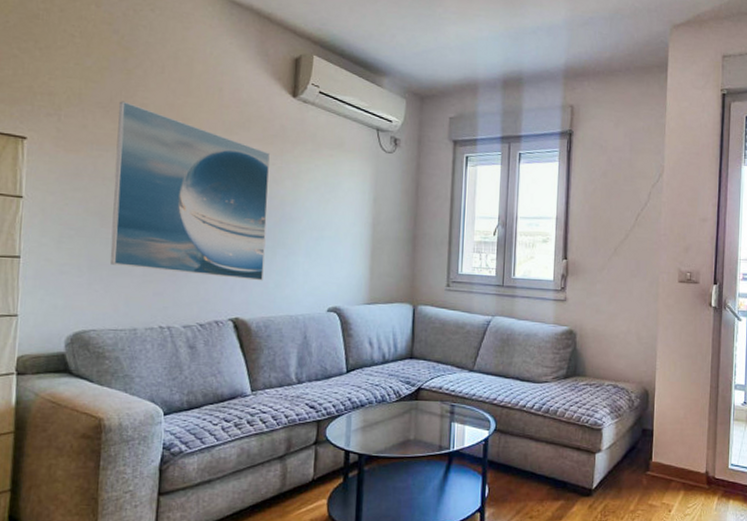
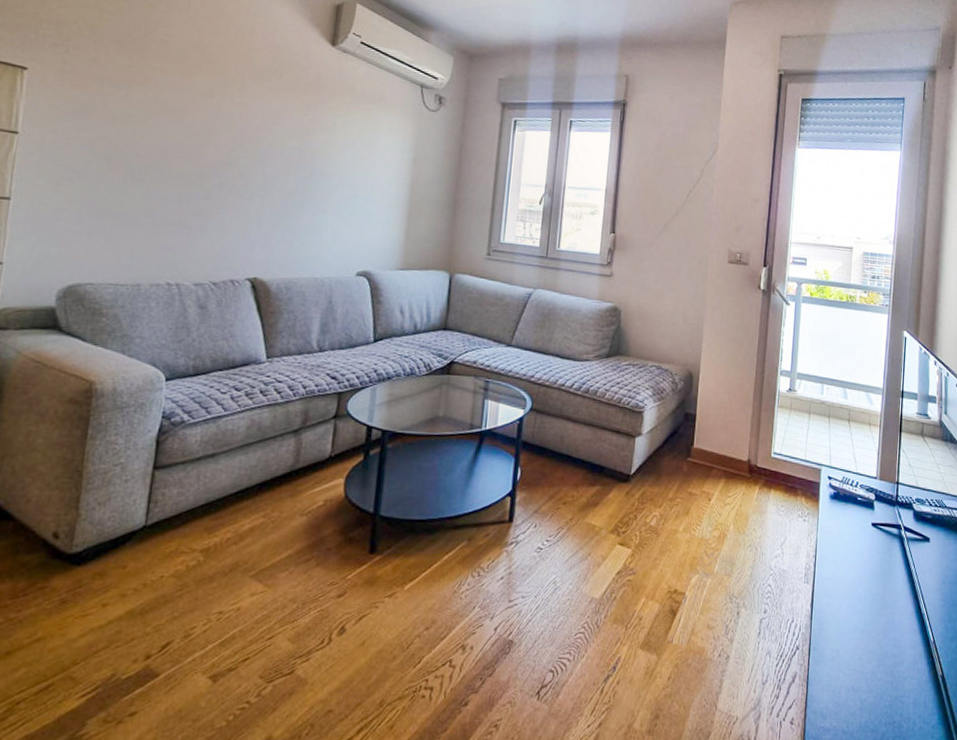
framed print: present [110,101,270,281] -> none [115,36,303,239]

